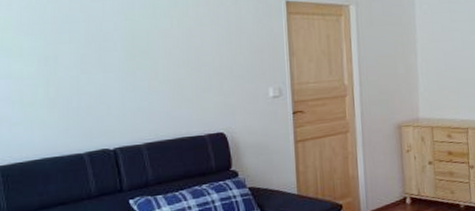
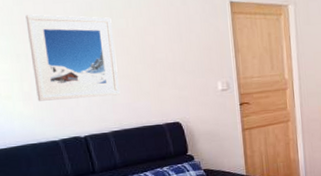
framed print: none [59,13,158,109] -> present [25,14,120,101]

